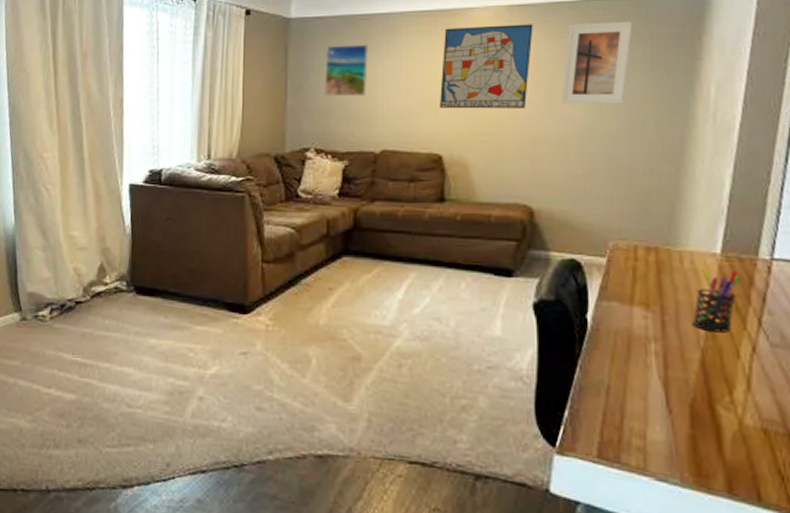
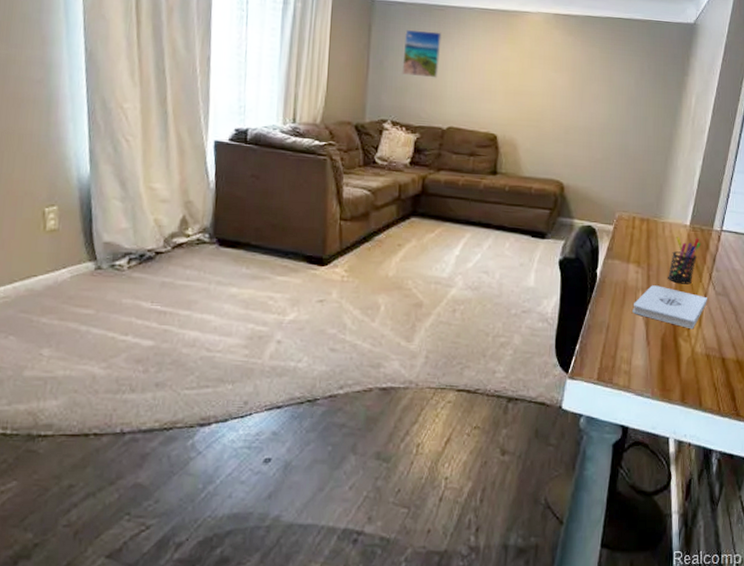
wall art: present [439,24,533,109] -> none [496,26,573,101]
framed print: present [561,21,633,105] -> none [589,36,644,105]
notepad: none [642,334,758,394] -> present [632,285,707,330]

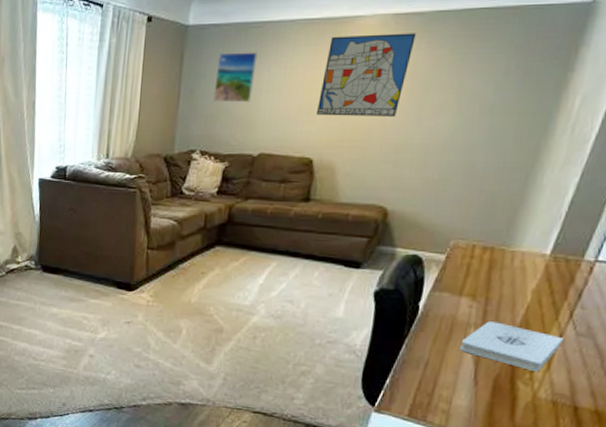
wall art: none [496,26,573,101] -> present [315,33,416,117]
pen holder: present [668,236,702,285] -> none [511,267,564,323]

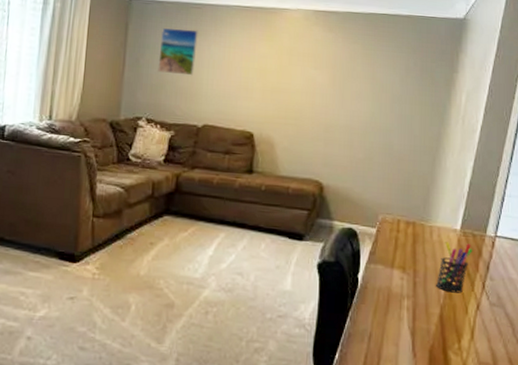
wall art: present [315,33,416,117] -> none [253,24,333,99]
notepad: present [459,321,563,373] -> none [397,293,480,342]
pen holder: none [511,267,564,323] -> present [436,241,474,293]

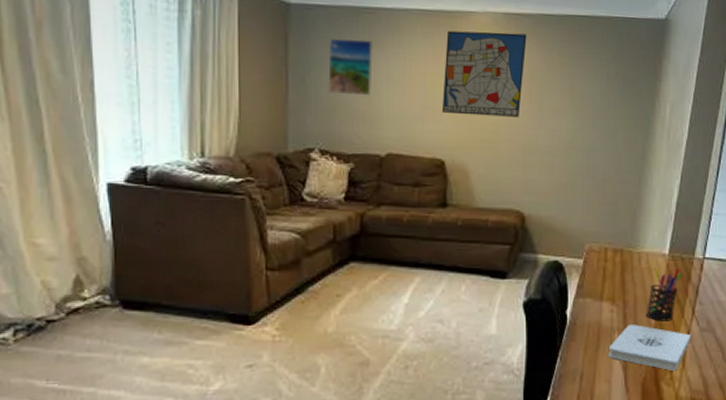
wall art: none [253,24,333,99] -> present [441,30,527,117]
notepad: none [397,293,480,342] -> present [608,324,691,372]

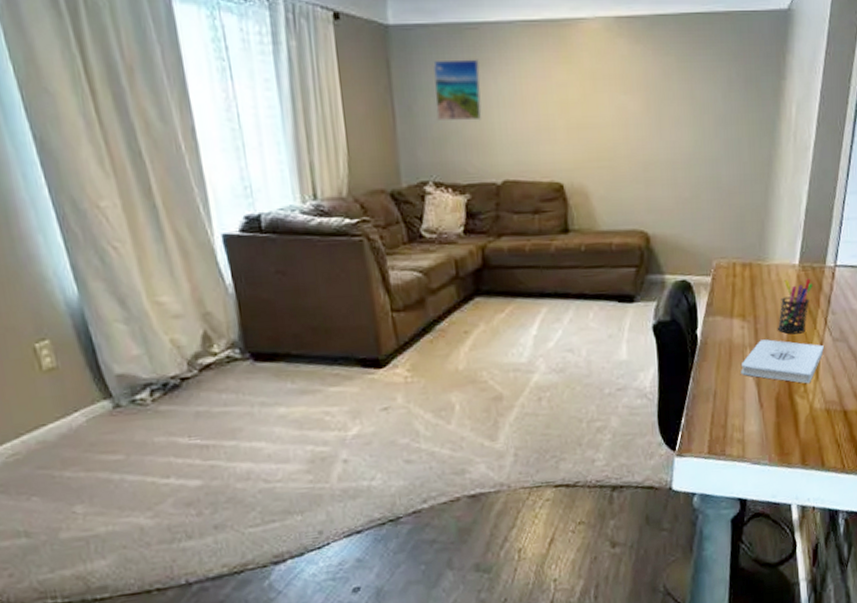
wall art: present [441,30,527,117] -> none [556,38,641,133]

